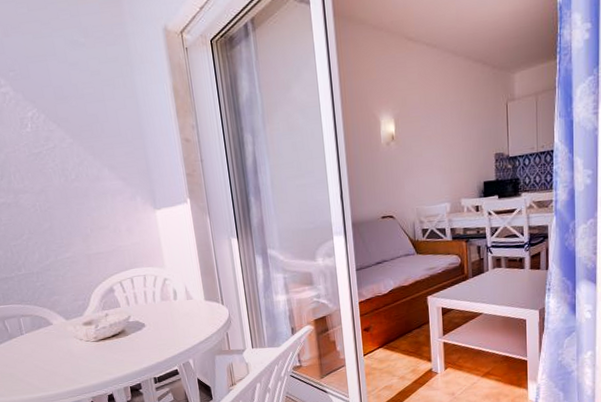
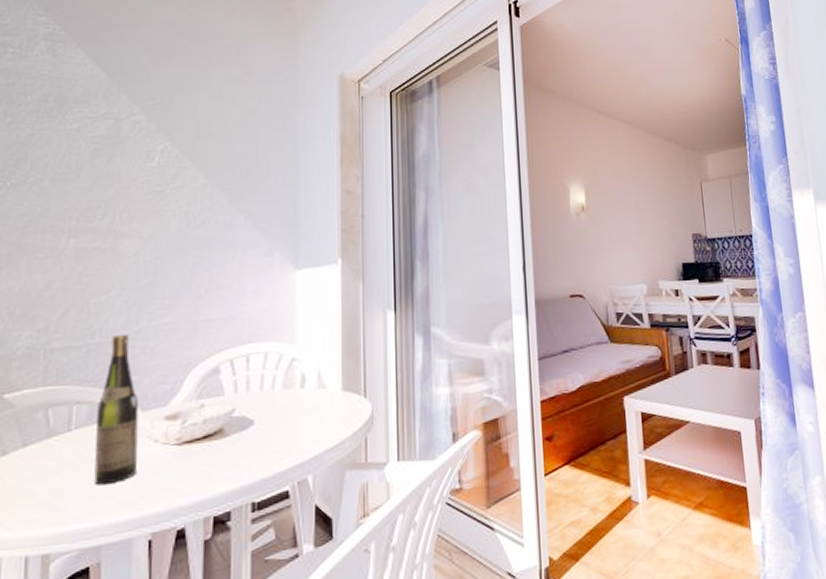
wine bottle: none [33,267,73,369] -> present [94,335,139,486]

